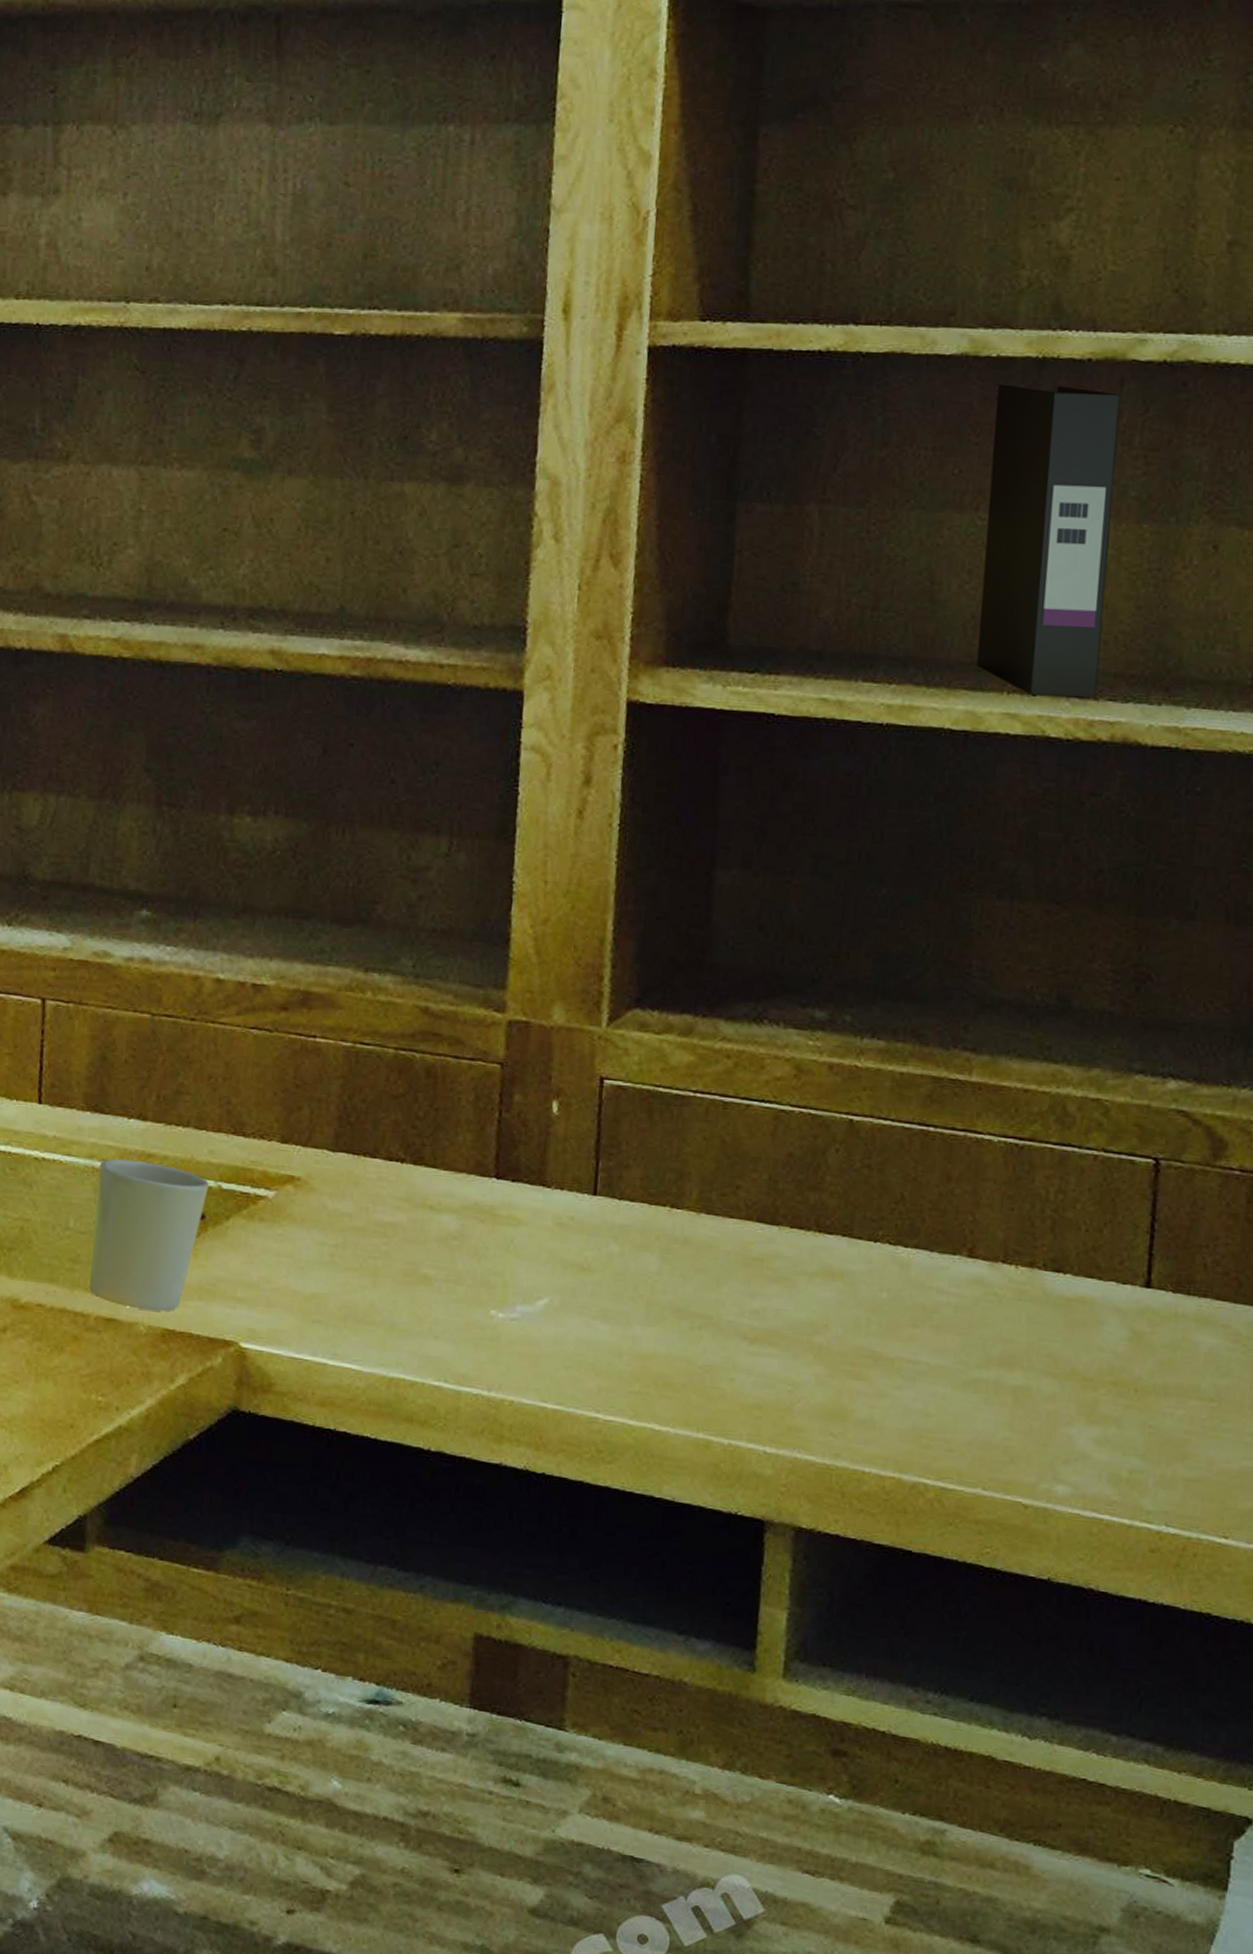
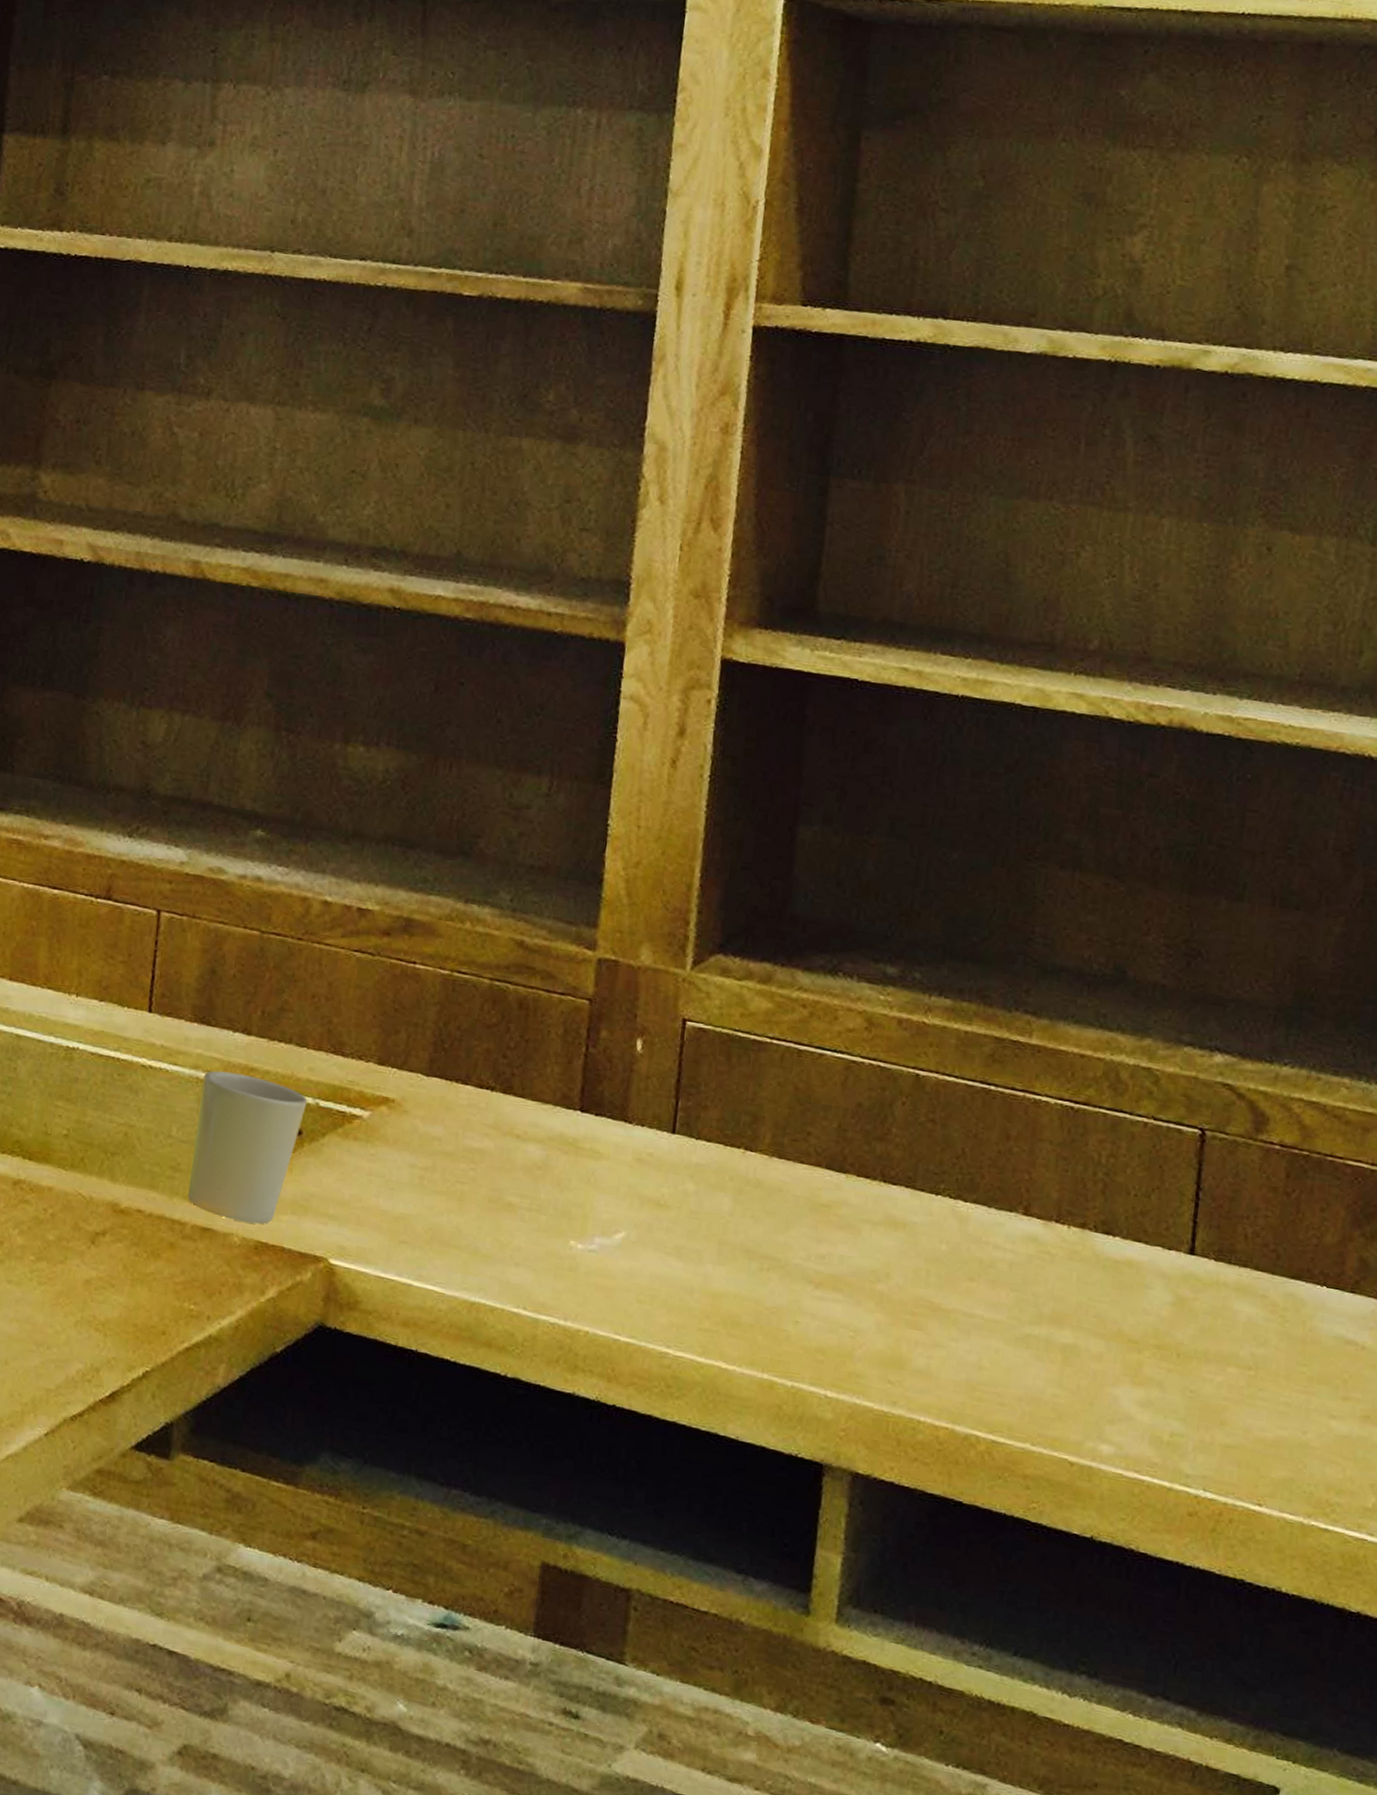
binder: present [976,384,1121,698] -> none [1046,383,1186,684]

